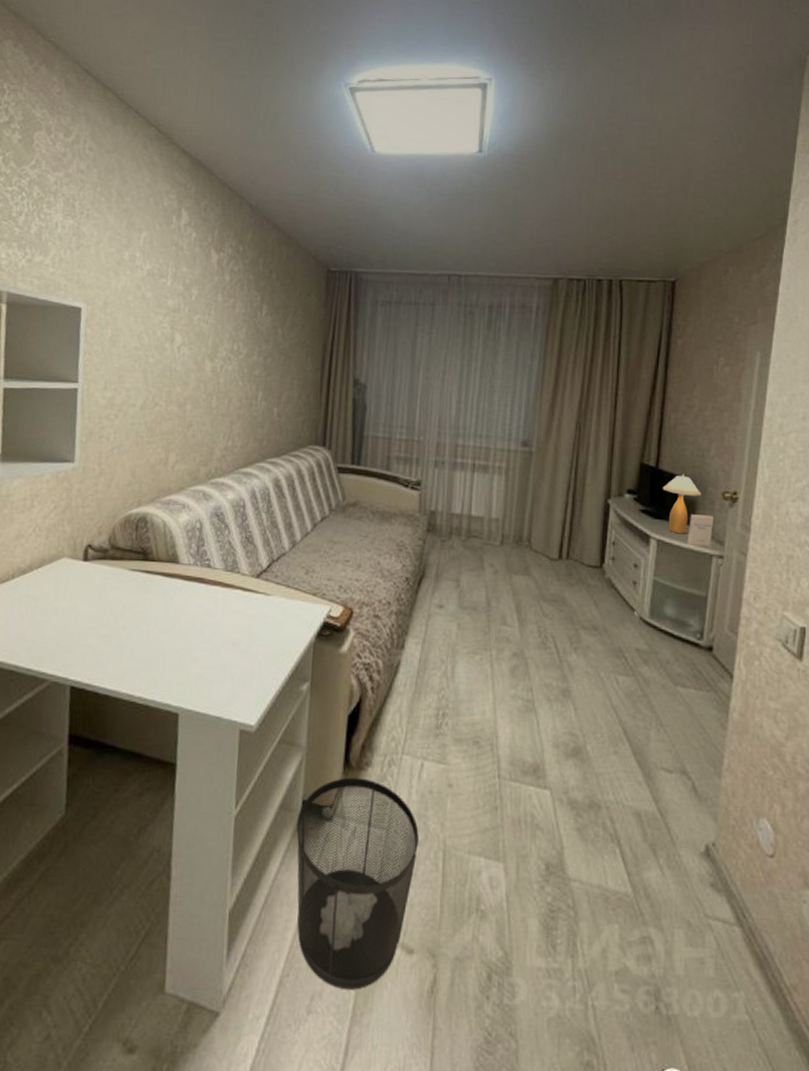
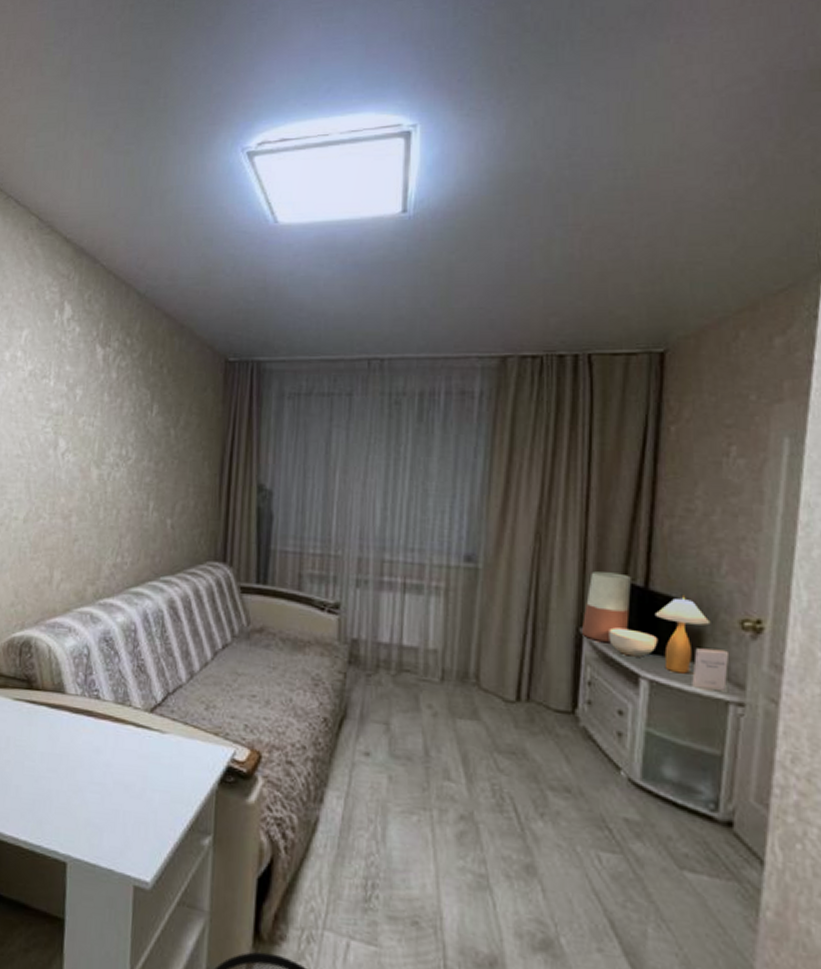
vase: none [610,454,646,511] -> present [582,571,631,643]
bowl: none [629,499,665,522] -> present [609,627,658,657]

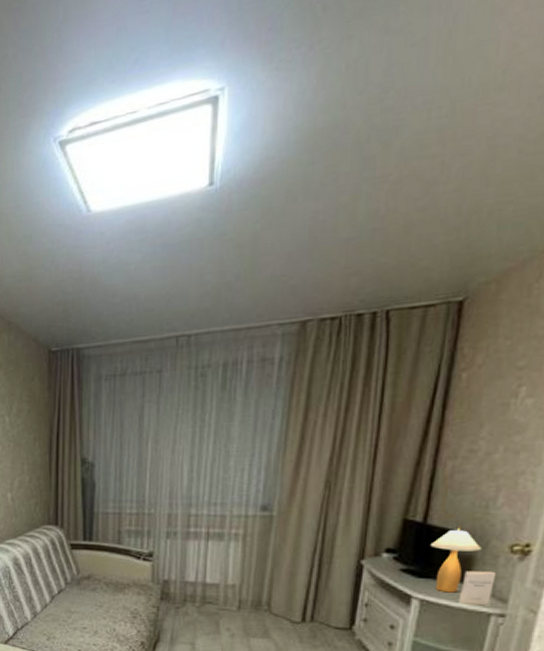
vase: present [582,571,631,643] -> none [363,511,411,571]
bowl: present [609,627,658,657] -> none [386,558,432,581]

